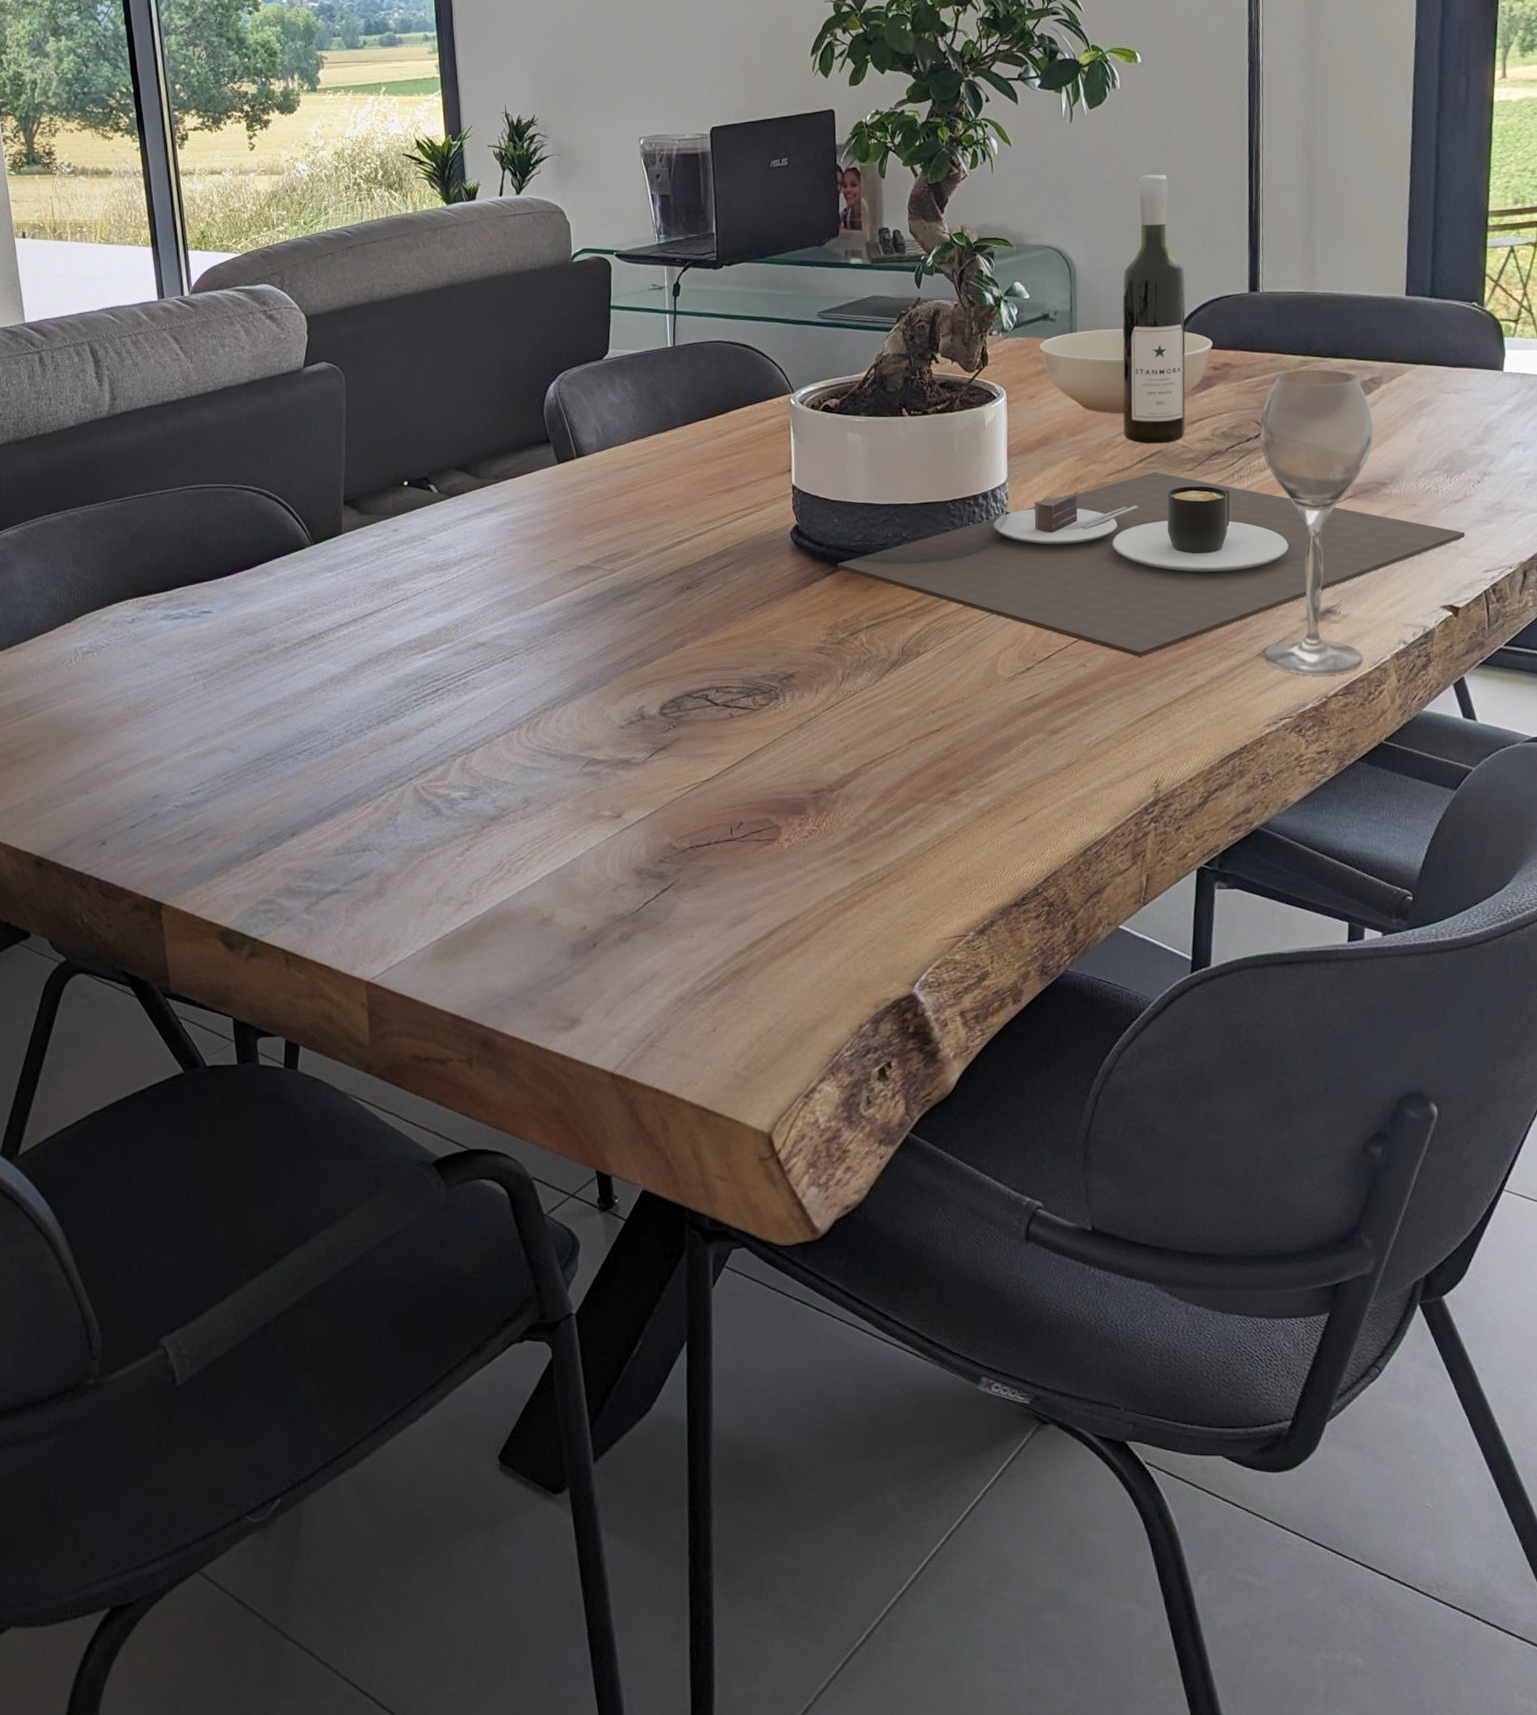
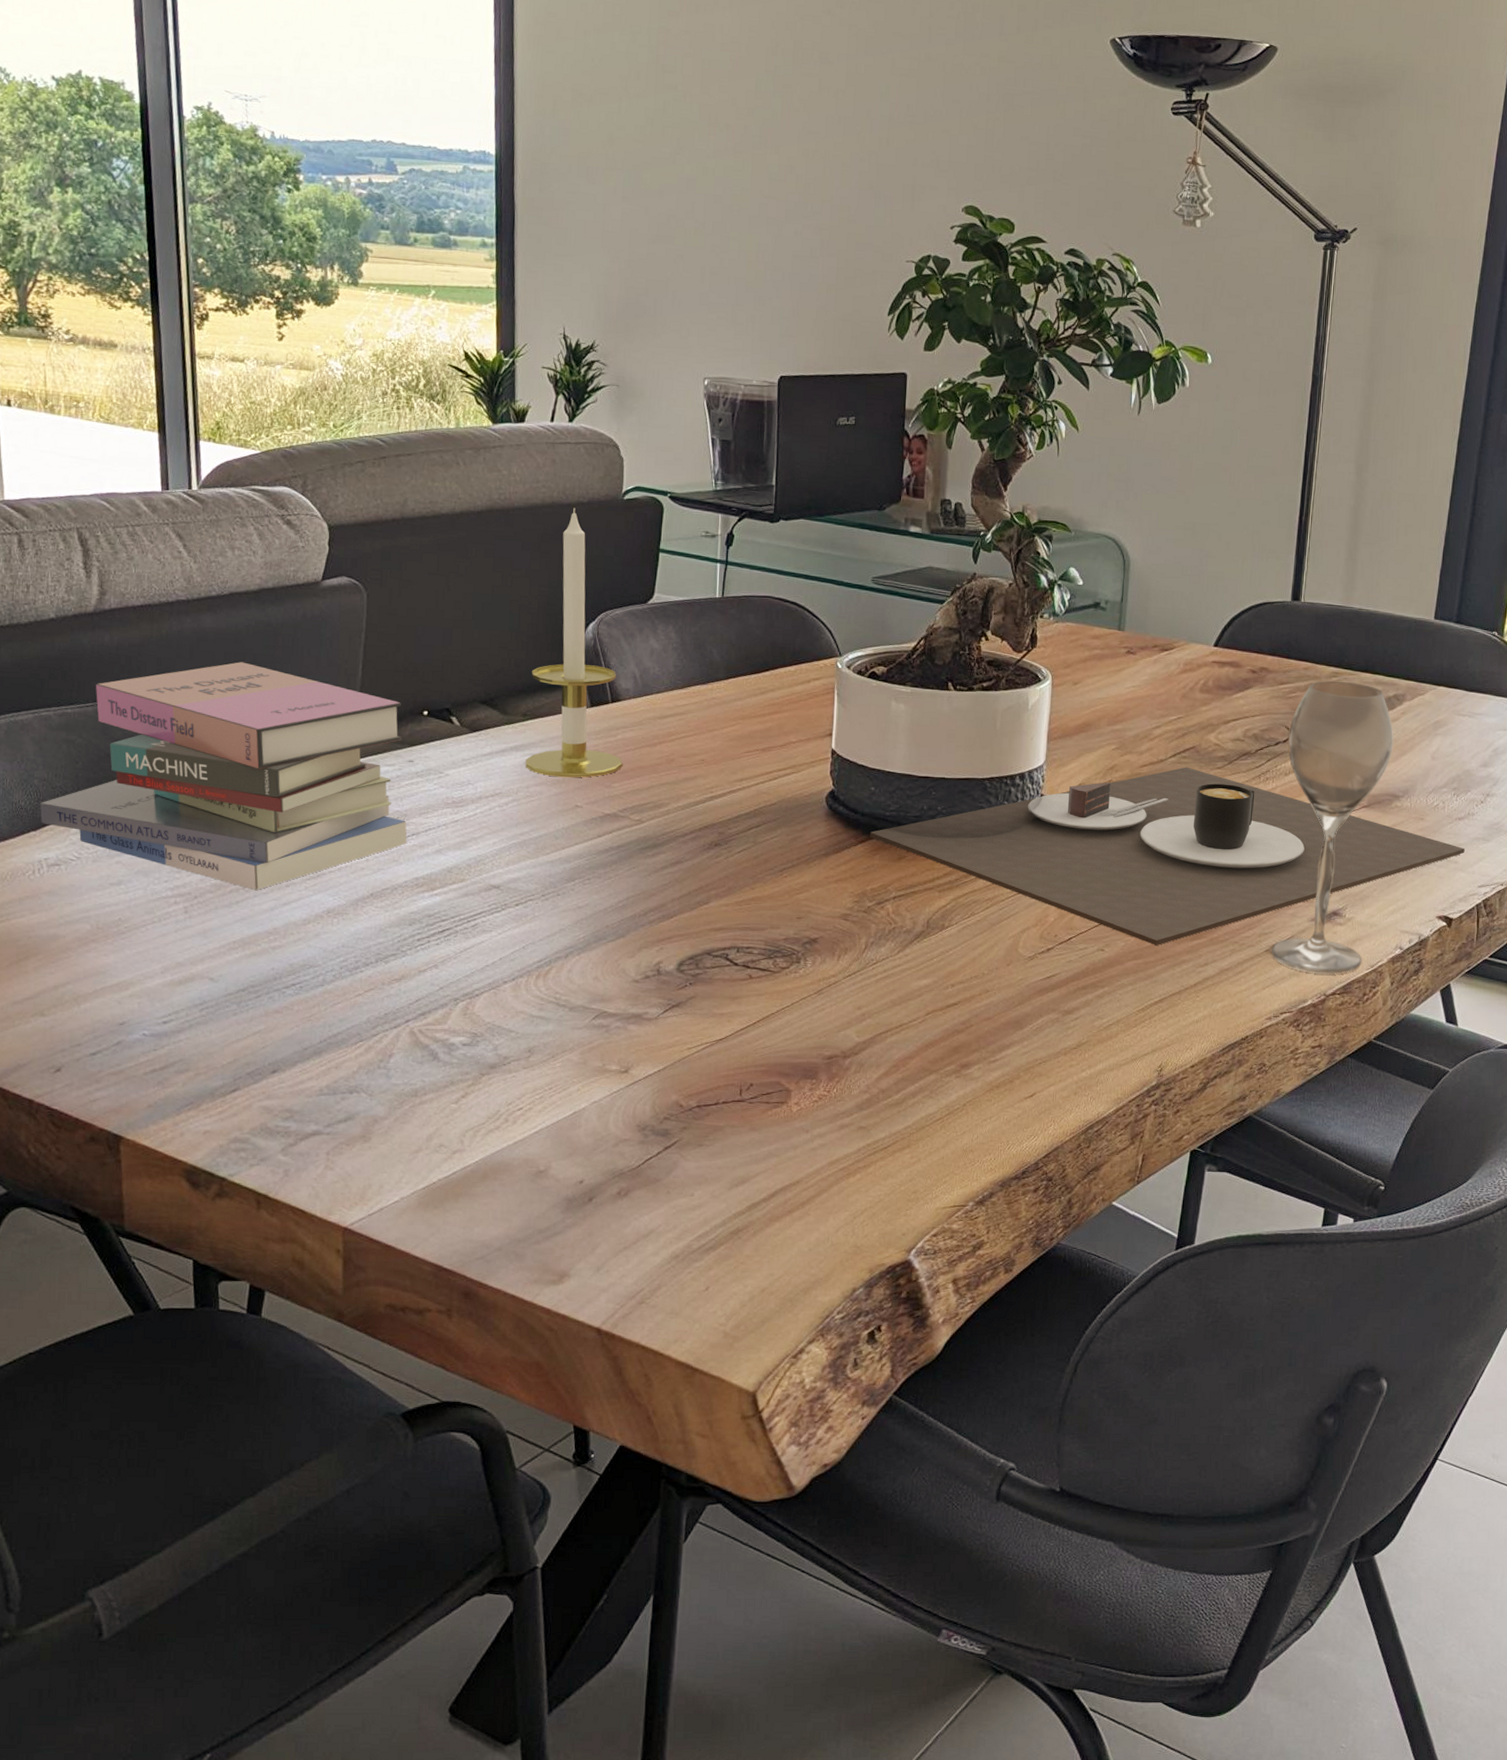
books: none [72,450,398,663] -> present [39,662,407,890]
candle: none [500,275,592,534] -> present [525,507,623,778]
bowl: present [1039,329,1213,414] -> none [1088,622,1253,708]
bottle: present [1122,174,1186,444] -> none [1161,475,1233,740]

